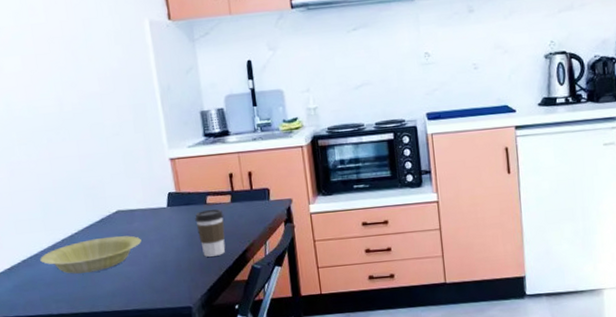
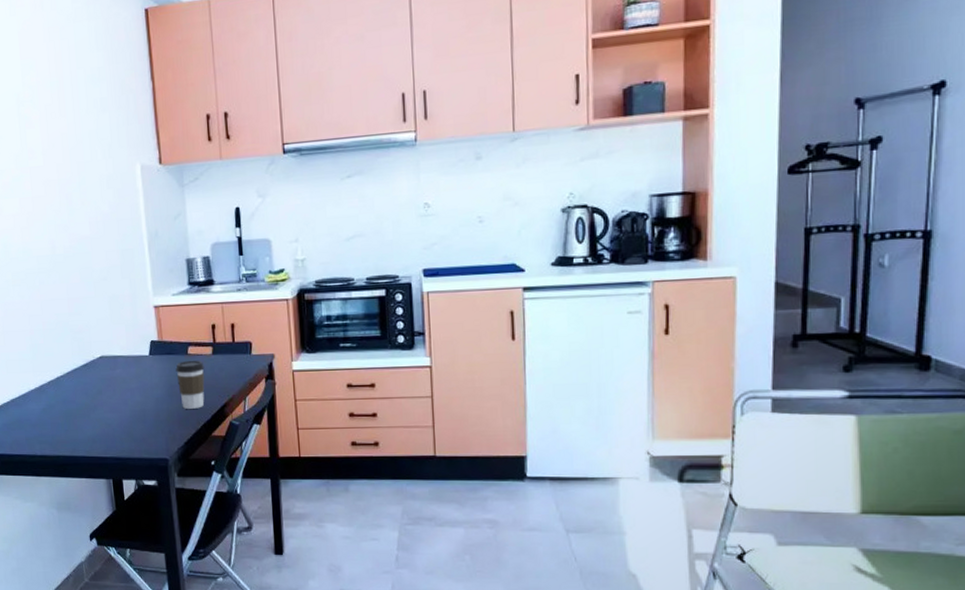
bowl: present [40,235,142,274] -> none [27,381,123,417]

